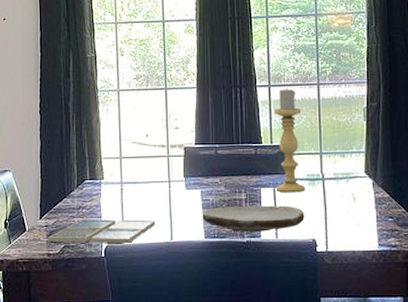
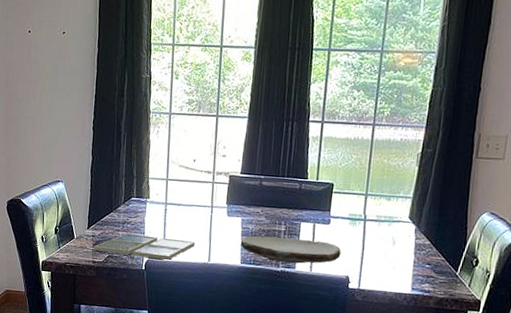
candle holder: present [274,87,305,193] -> none [317,125,353,231]

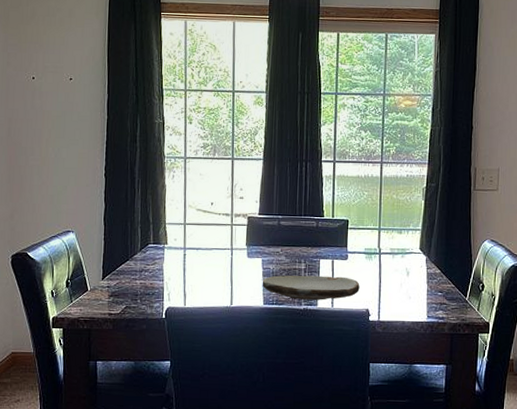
drink coaster: present [93,233,196,261] -> none [109,282,217,307]

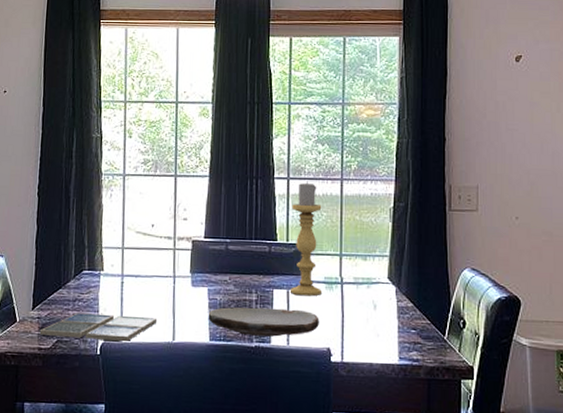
drink coaster: none [109,282,217,307] -> present [39,313,158,342]
candle holder: none [335,164,364,265] -> present [291,181,322,297]

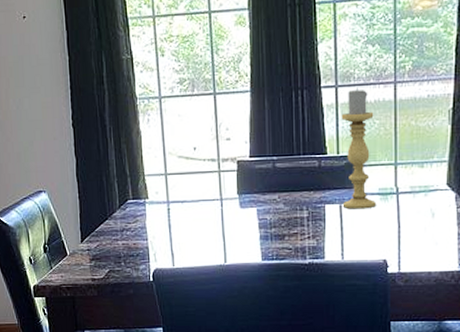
drink coaster: present [39,313,158,342] -> none [91,241,208,268]
plate: present [208,307,319,337] -> none [258,223,375,253]

